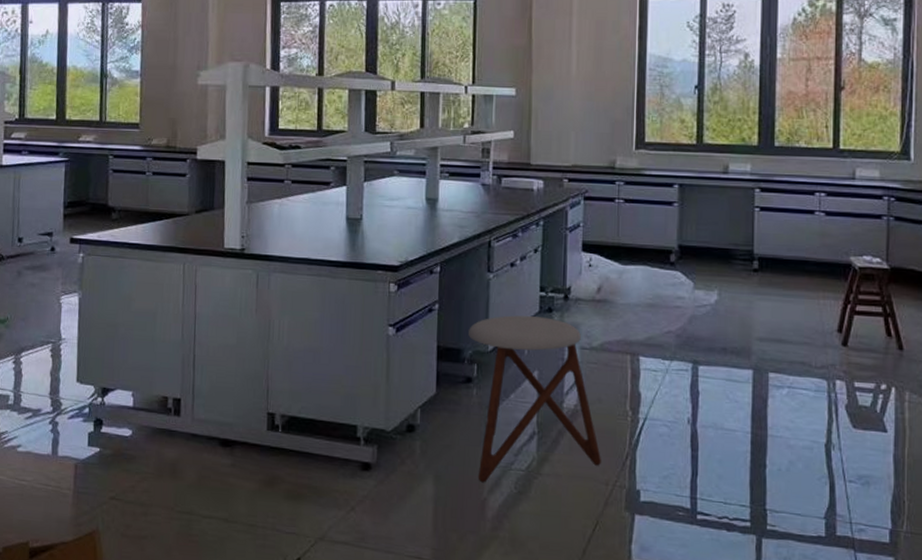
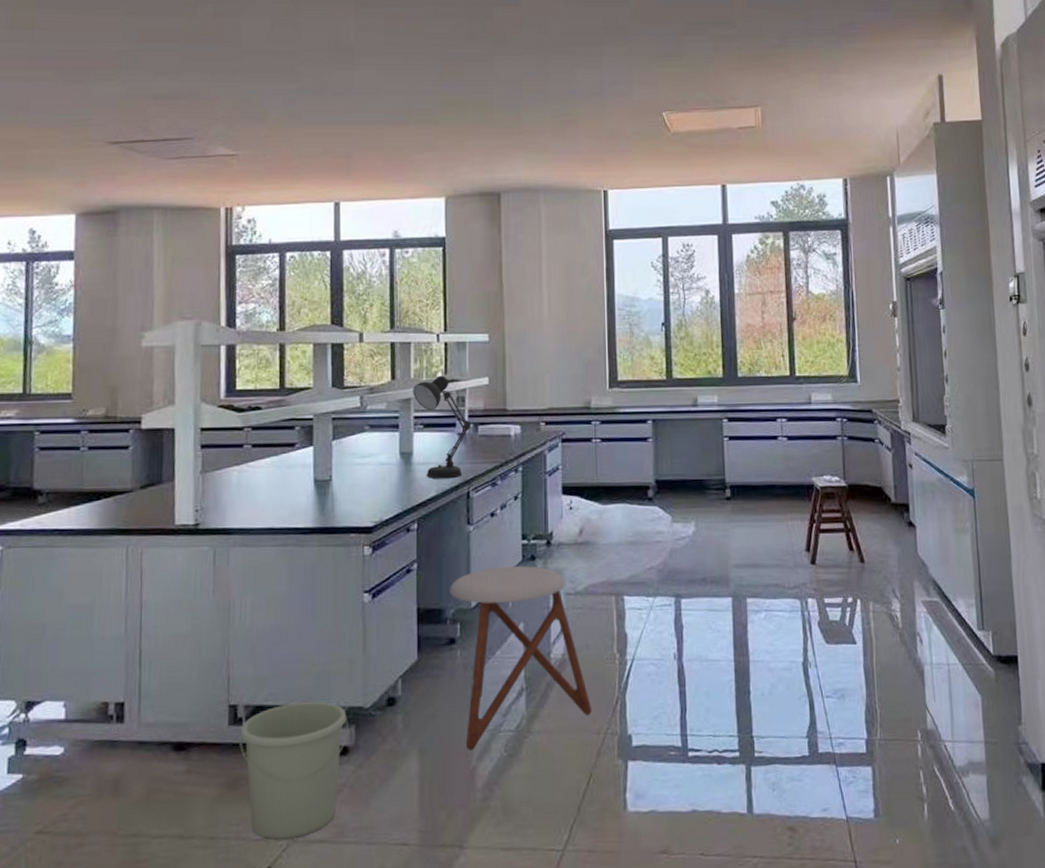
bucket: none [276,418,371,537] -> present [239,701,348,840]
desk lamp: none [440,127,496,227] -> present [413,375,472,479]

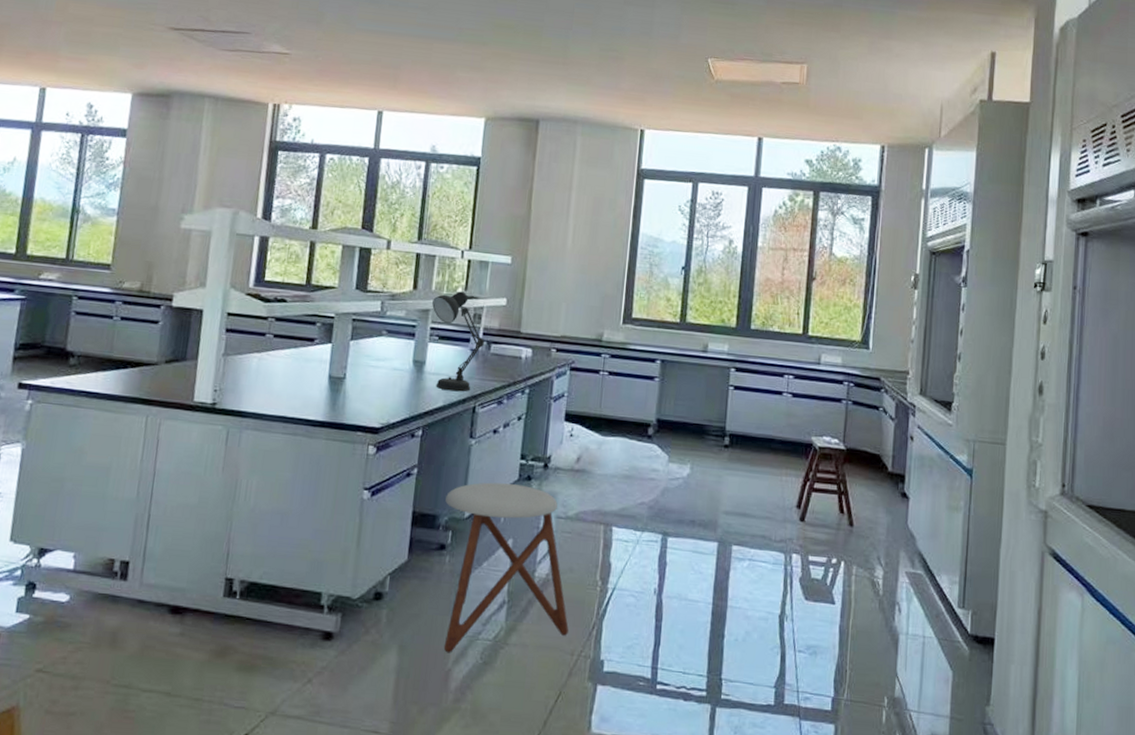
bucket: present [239,701,348,840] -> none [231,584,336,711]

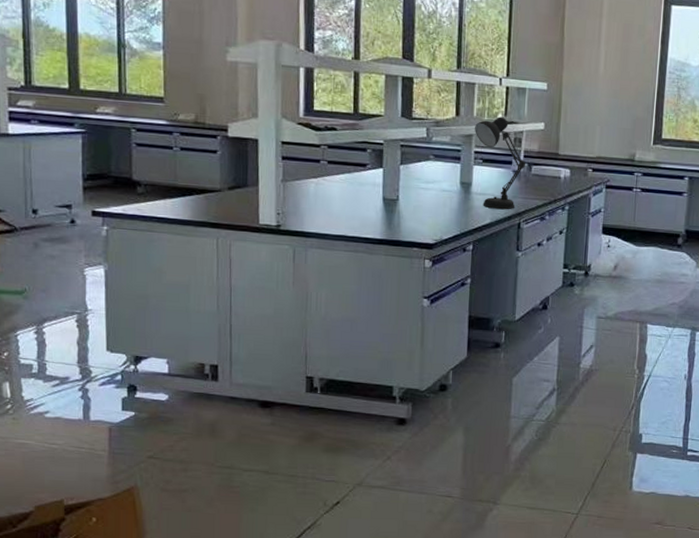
stool: present [443,482,569,653] -> none [498,289,611,432]

